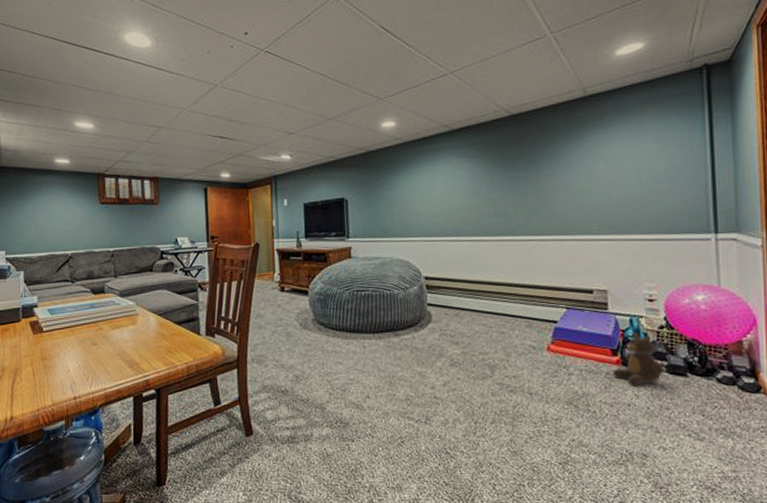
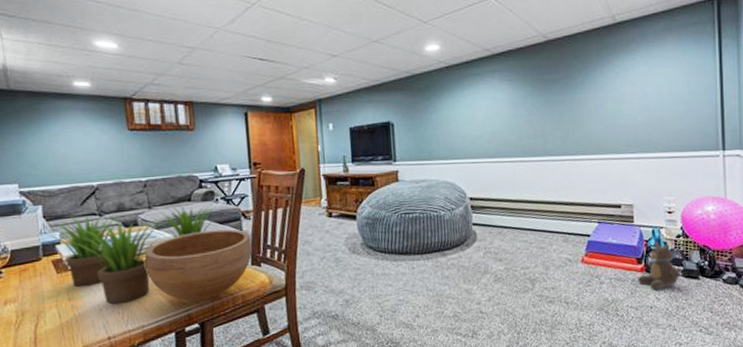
plant: none [19,275,176,366] -> present [38,204,217,305]
bowl: none [109,300,207,368] -> present [144,229,252,302]

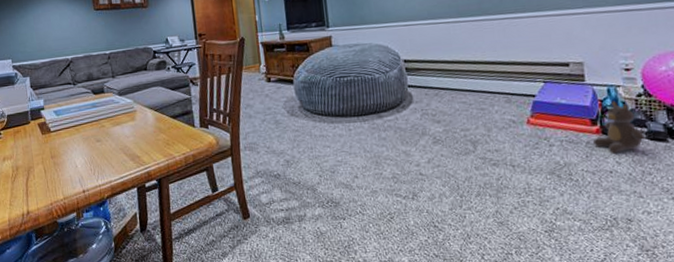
plant: present [38,204,217,305] -> none [27,72,169,162]
bowl: present [144,229,252,302] -> none [110,95,200,160]

